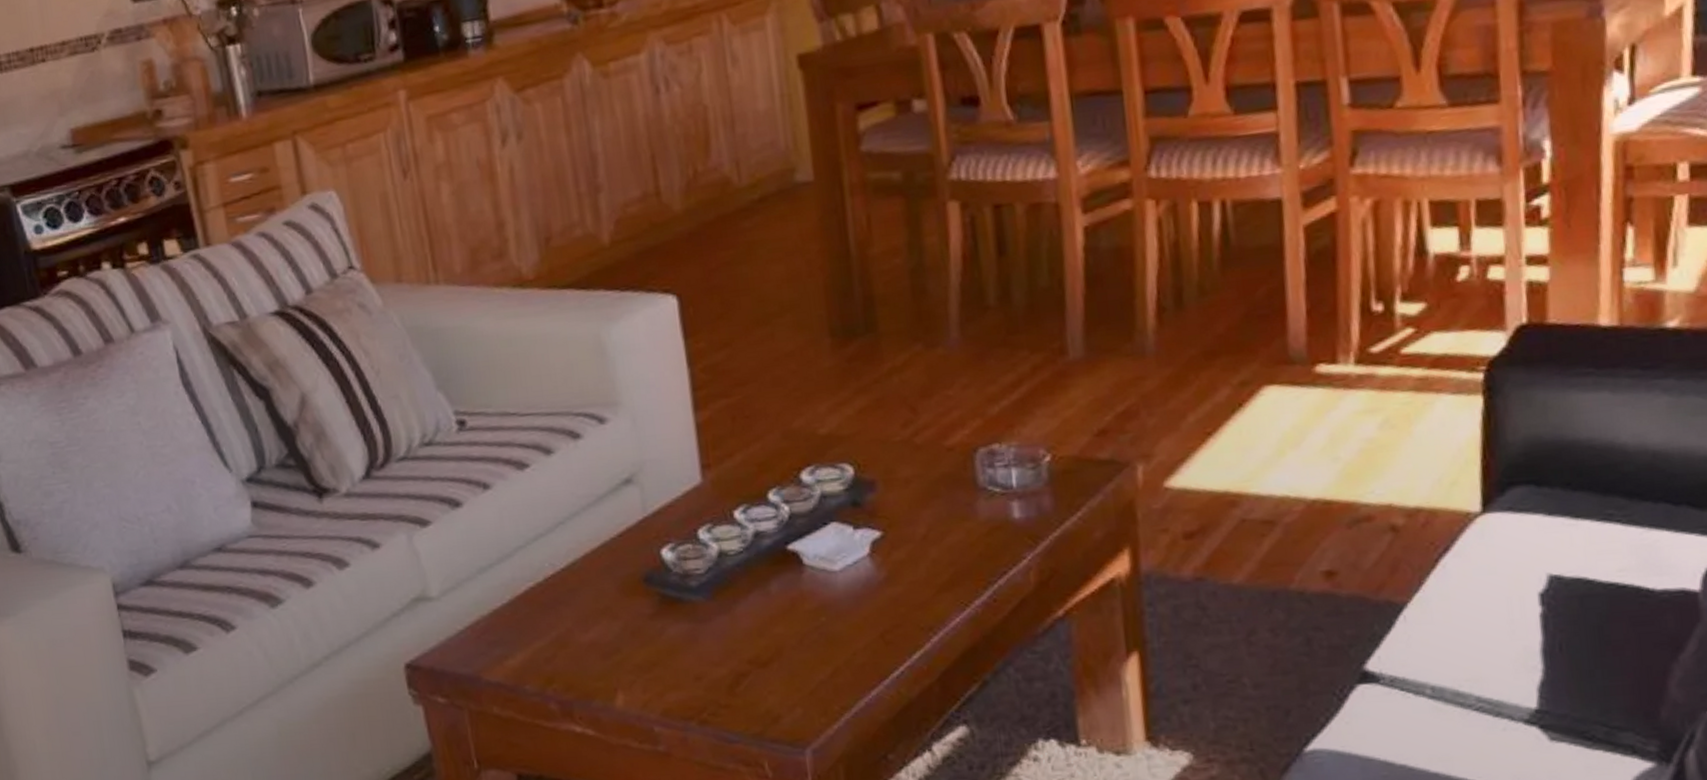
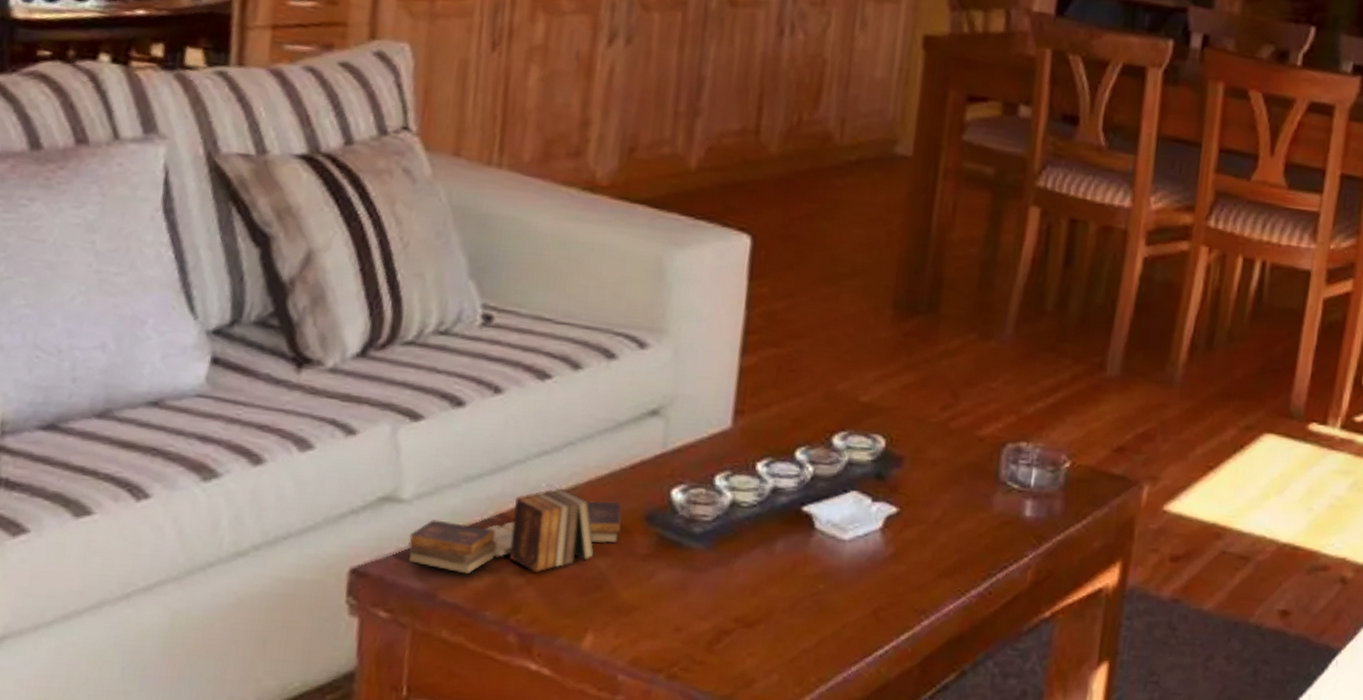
book: none [445,565,625,655] -> present [408,488,622,575]

